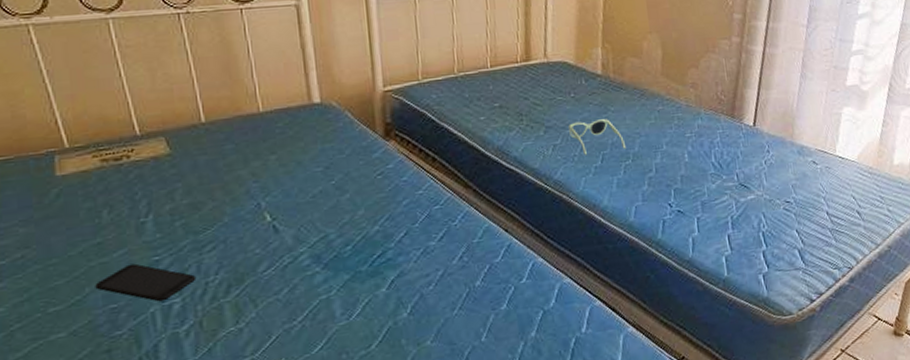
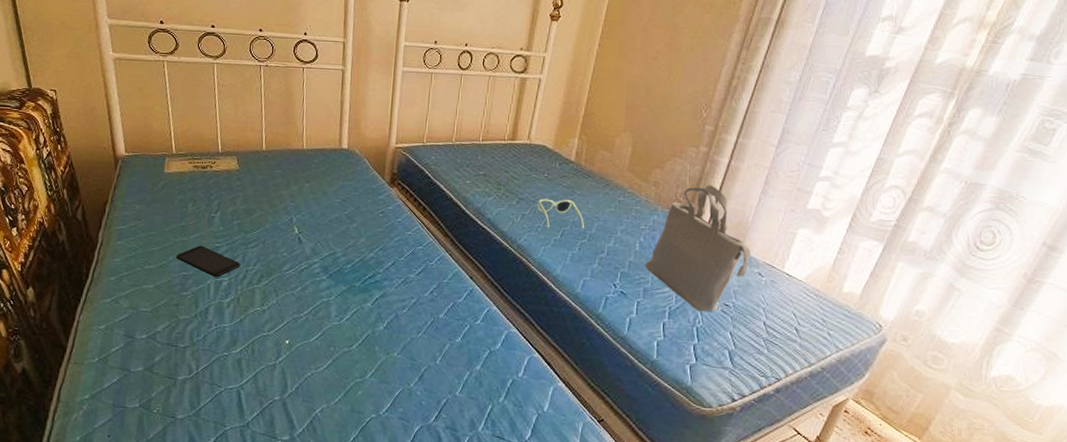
tote bag: none [698,77,802,215] -> present [645,184,751,312]

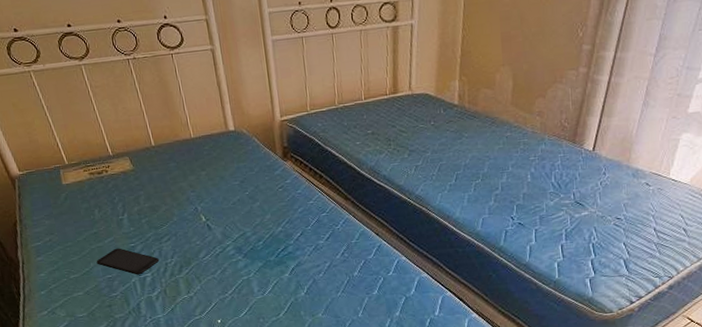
spectacles: present [538,198,585,229] -> none [429,144,477,175]
tote bag: present [645,184,751,312] -> none [538,105,637,229]

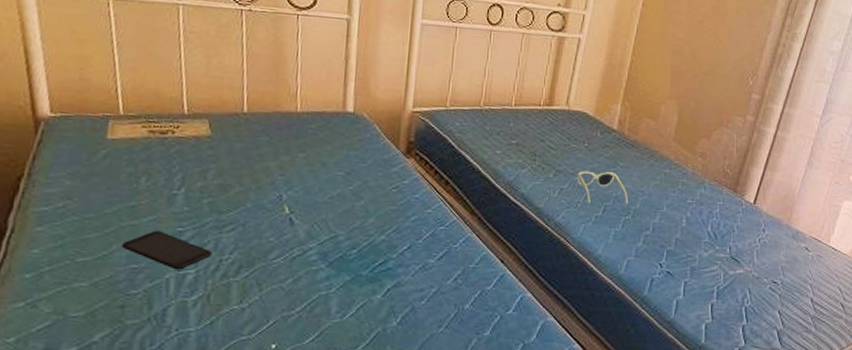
spectacles: none [429,144,477,175] -> present [577,171,629,204]

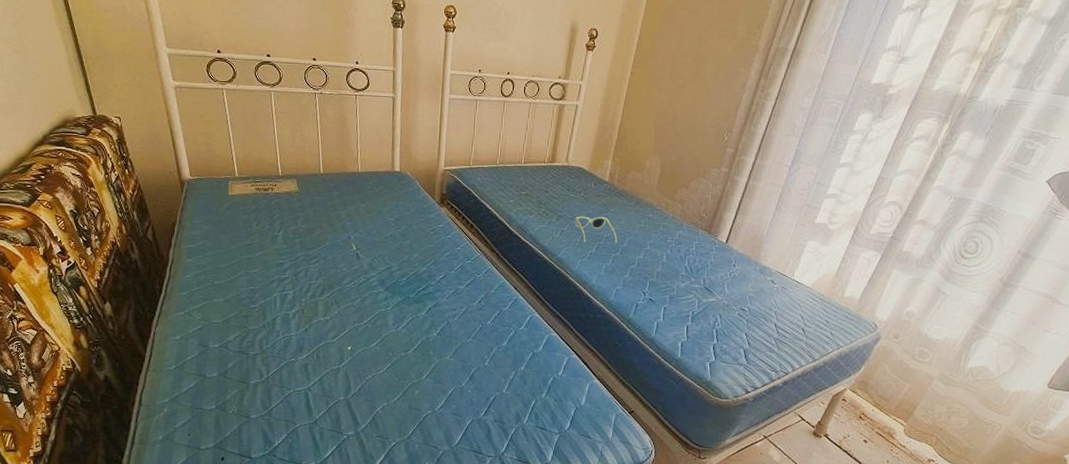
mobile phone: present [121,230,213,270] -> none [243,262,304,291]

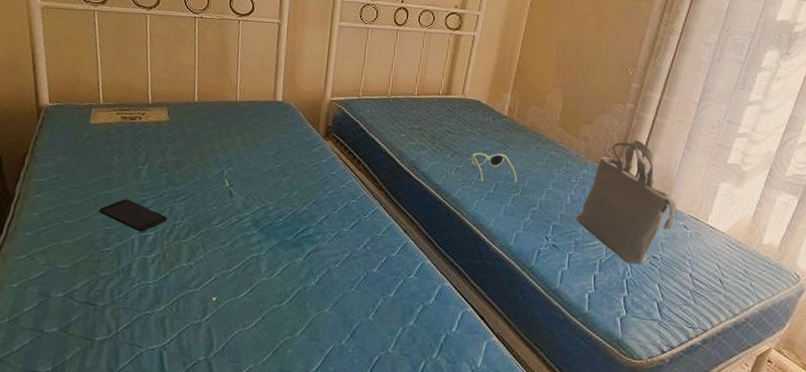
mobile phone: none [243,262,304,291] -> present [99,199,168,232]
tote bag: none [671,202,765,316] -> present [576,140,676,264]

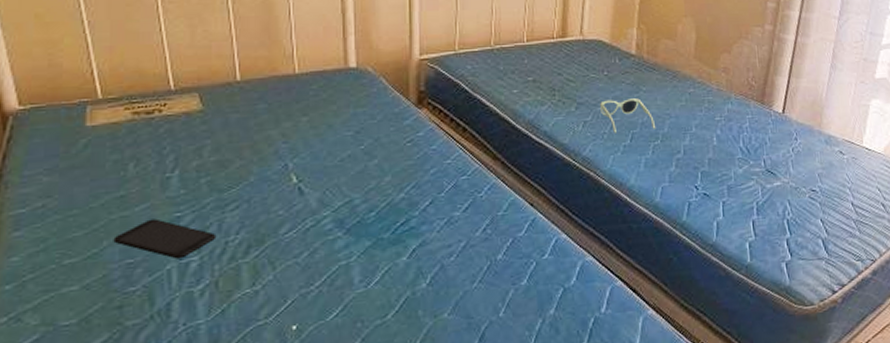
tote bag: present [576,140,676,264] -> none [725,64,830,202]

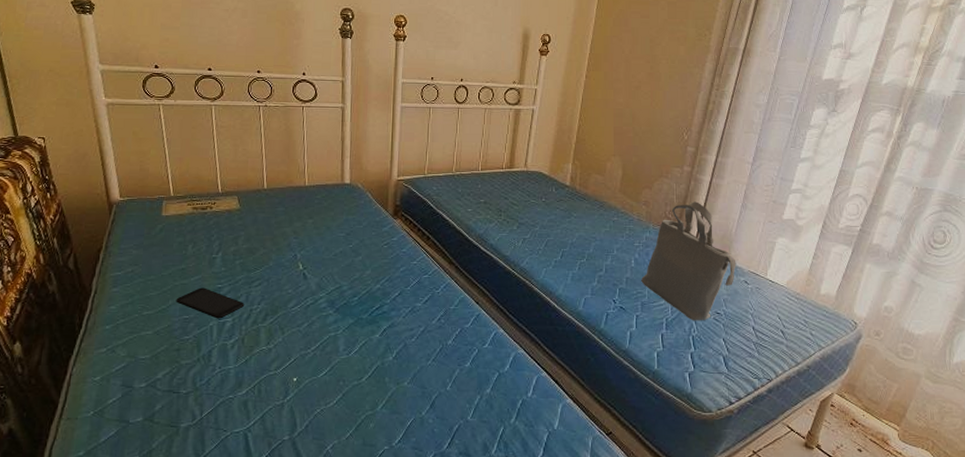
spectacles: present [600,98,656,133] -> none [538,222,583,250]
tote bag: none [725,64,830,202] -> present [641,201,736,321]

